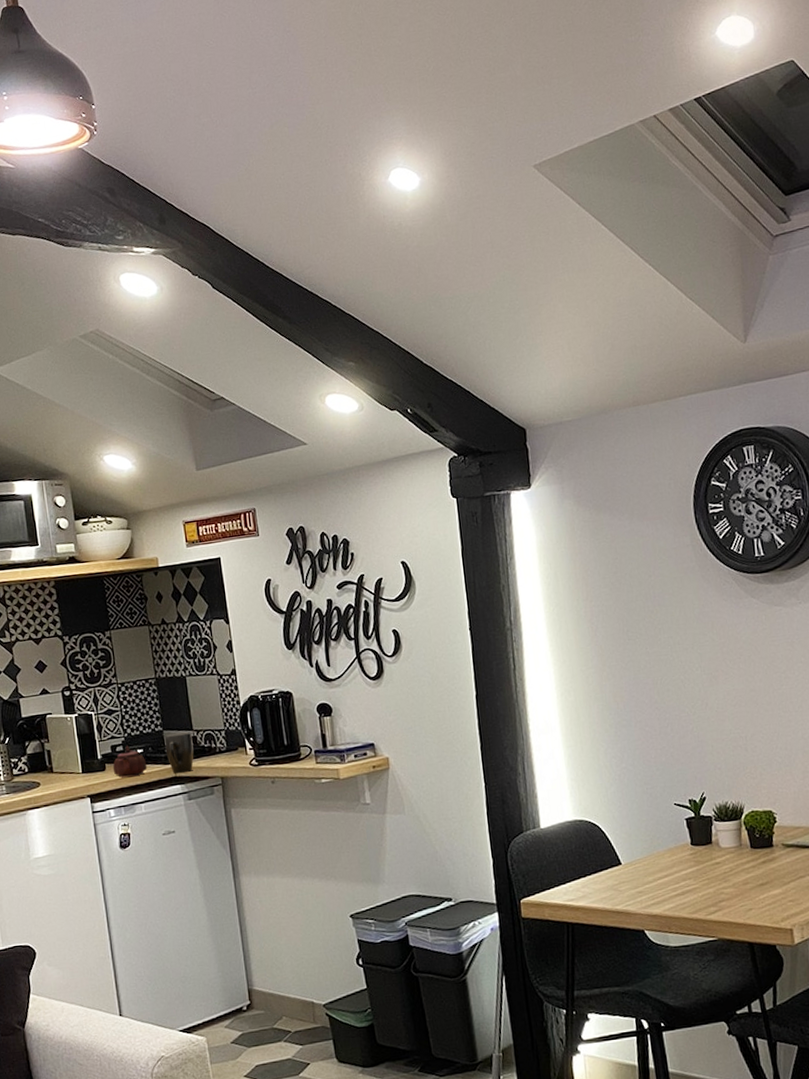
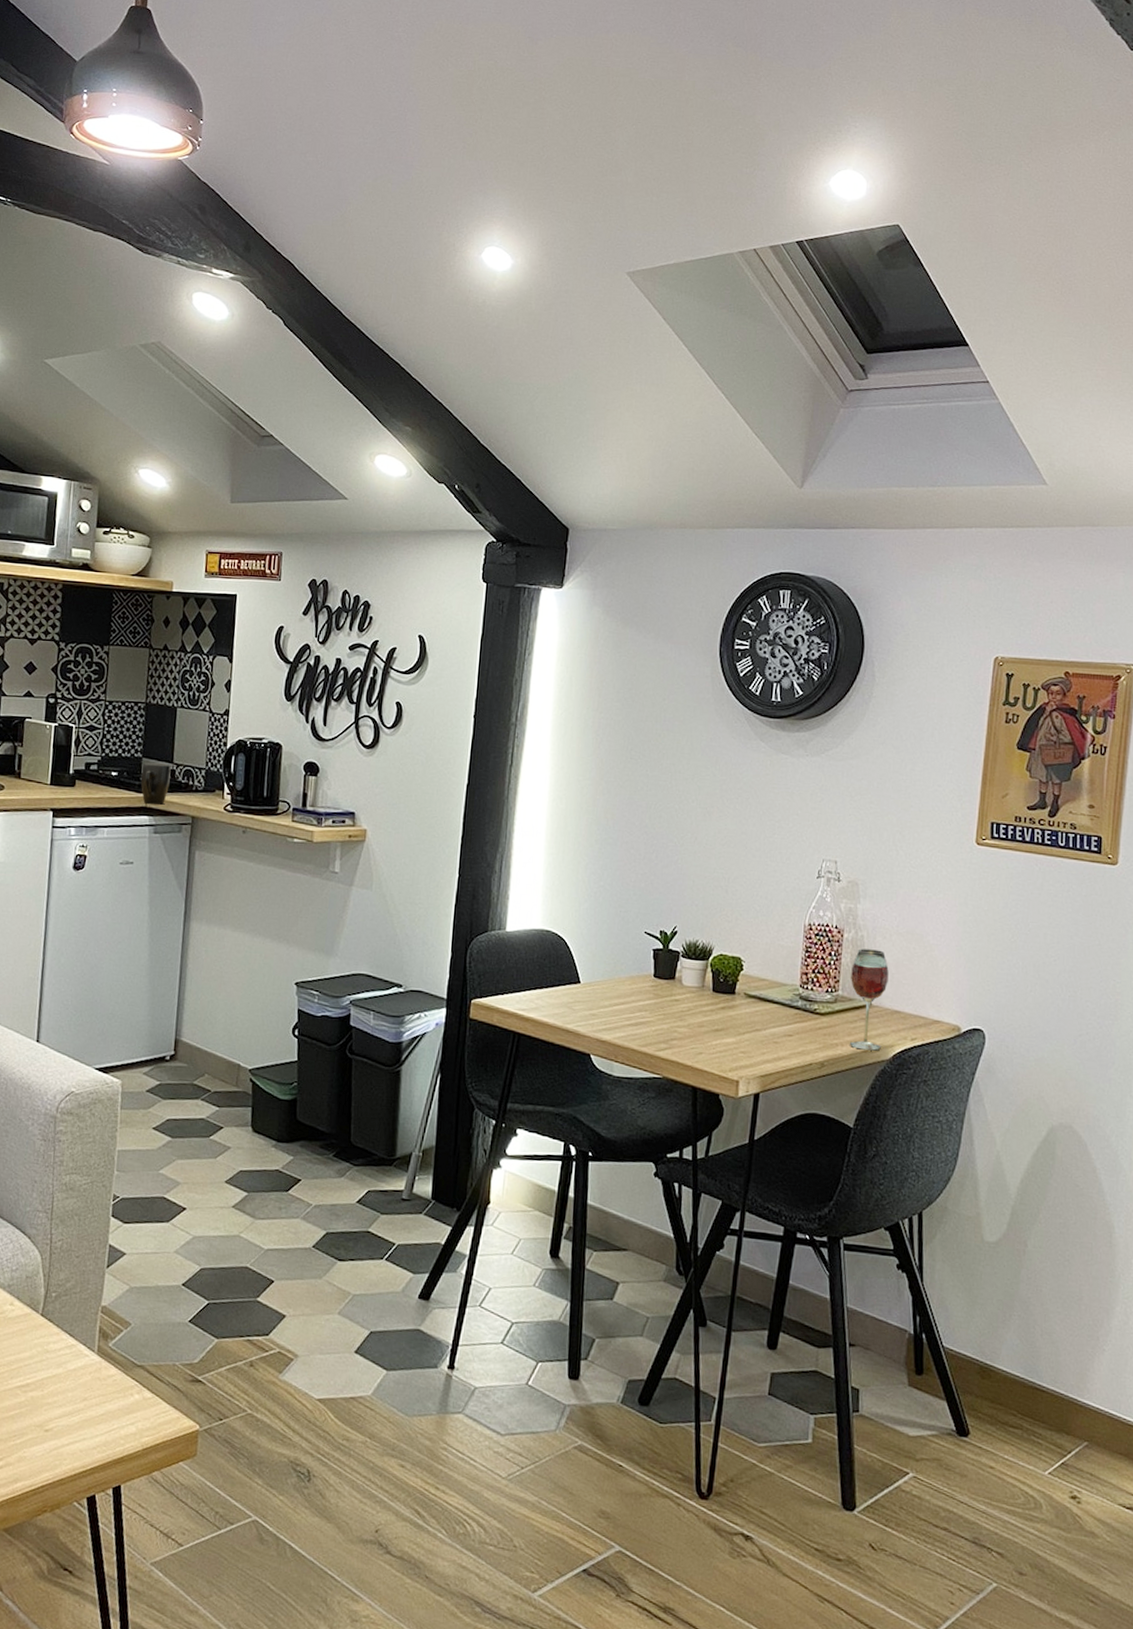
teapot: present [112,745,147,777] -> none [82,765,119,798]

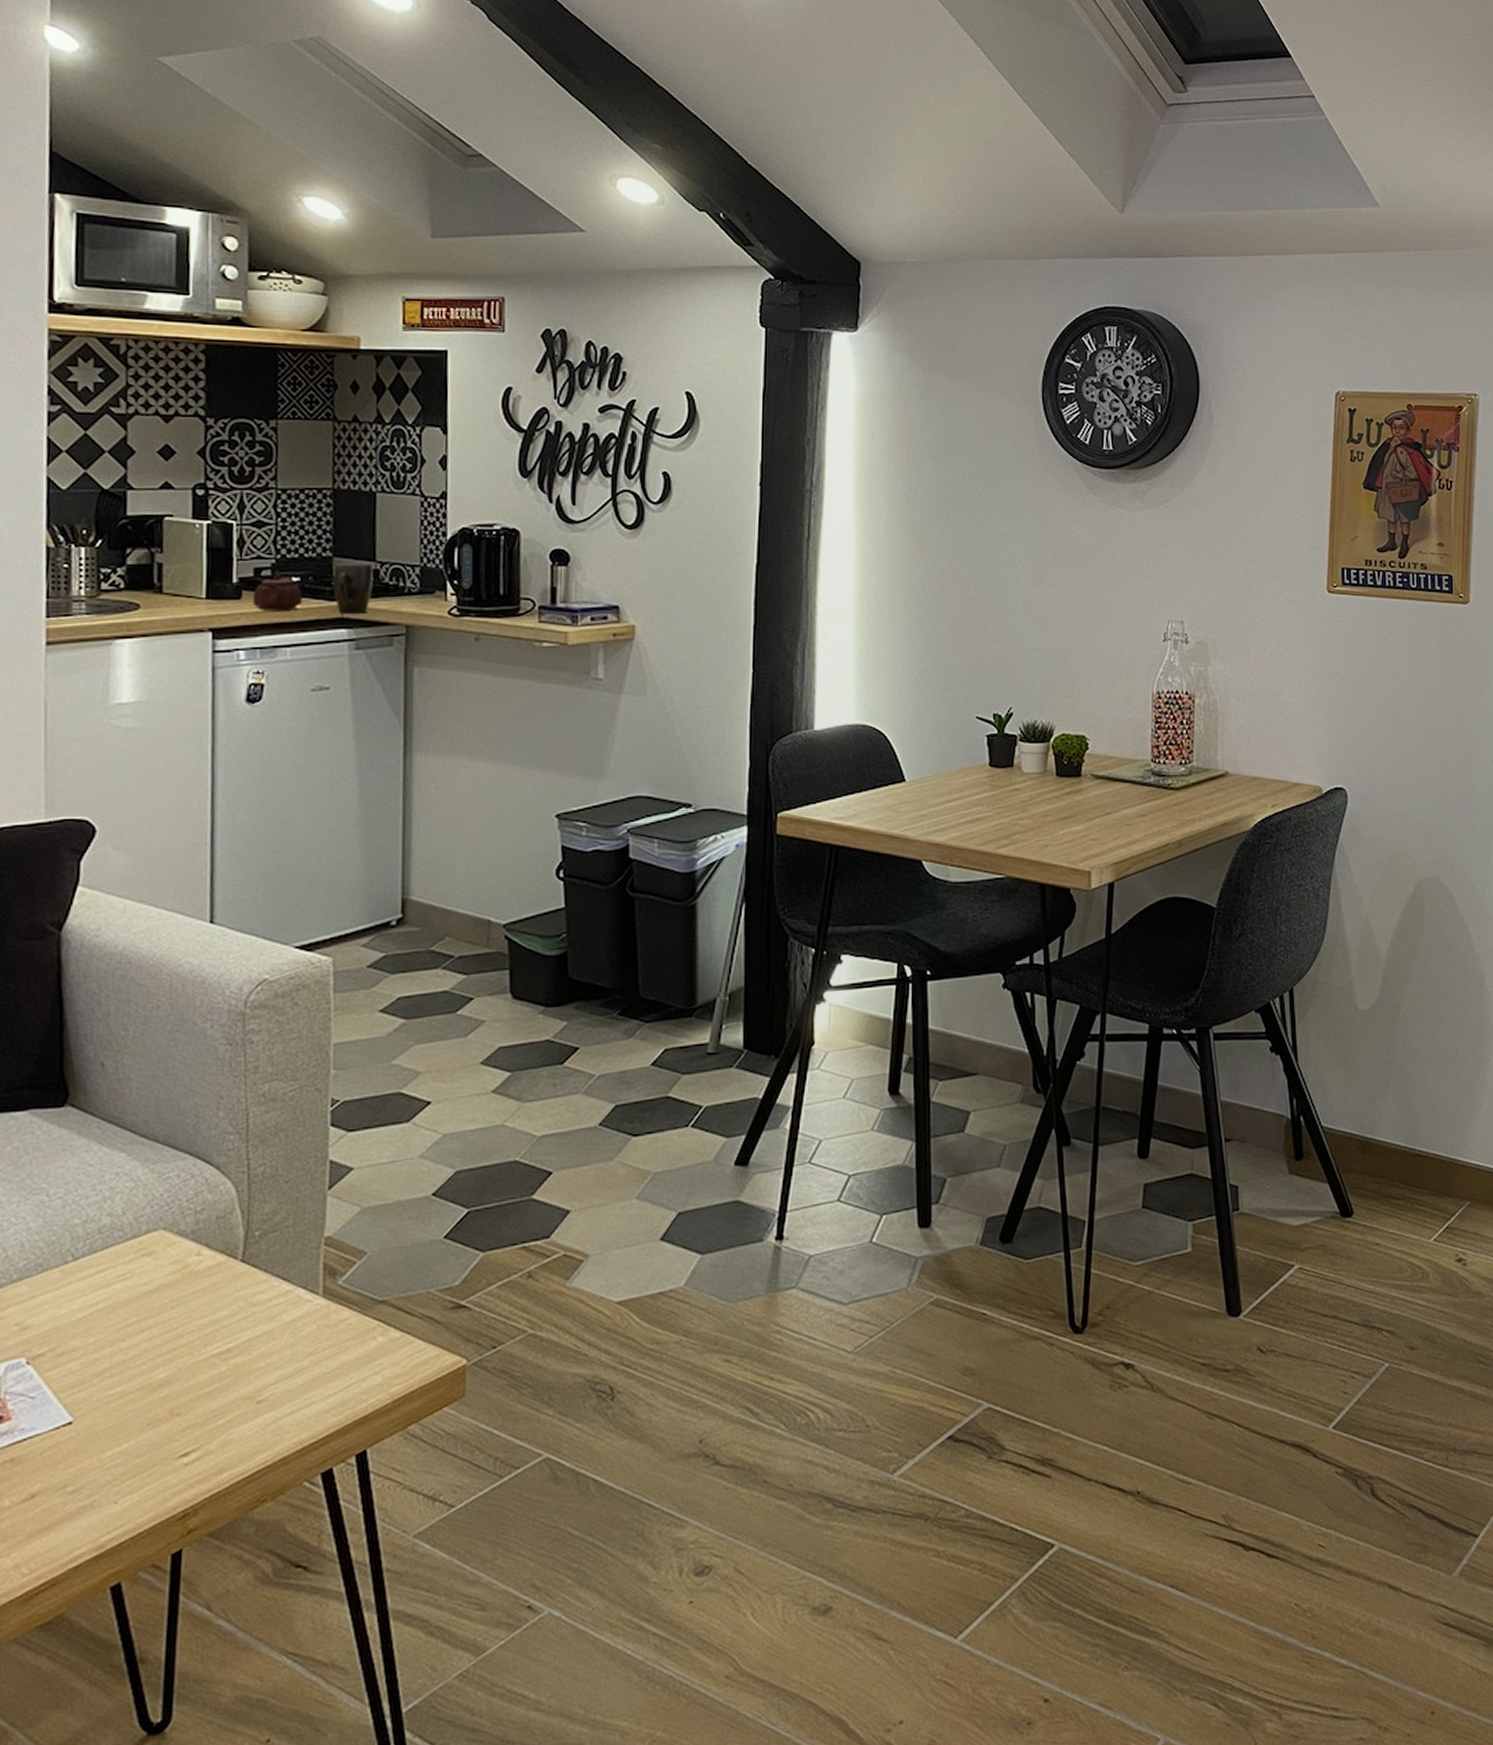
teapot: none [82,765,119,798] -> present [252,570,303,610]
wineglass: present [849,948,889,1051] -> none [1205,714,1245,823]

